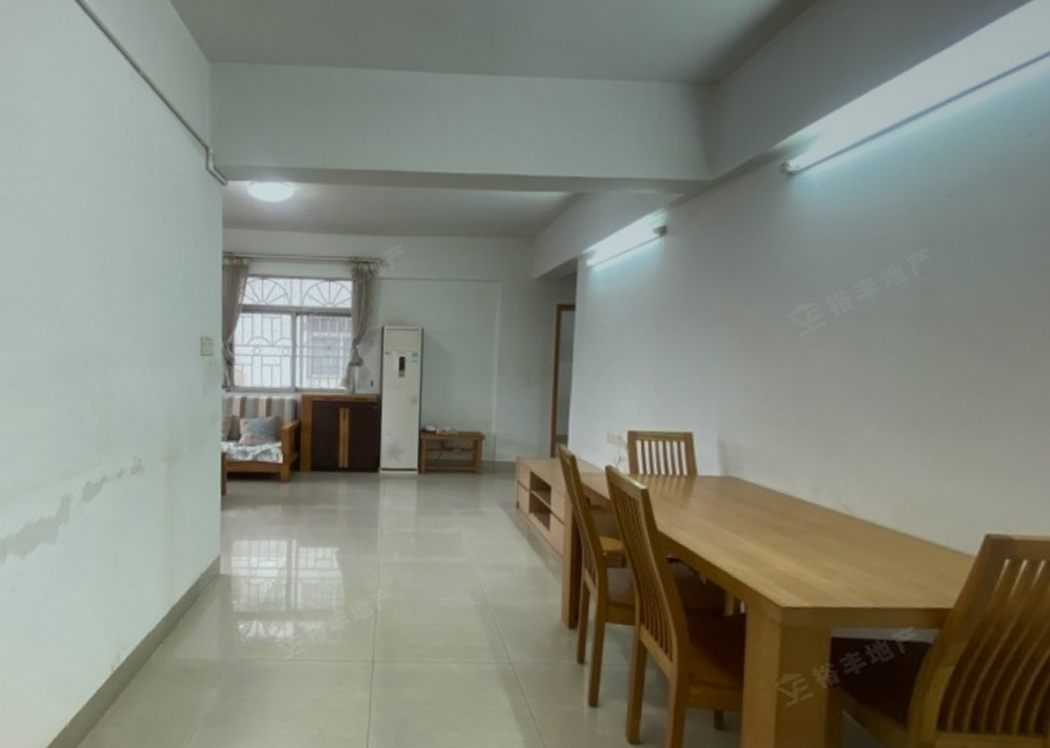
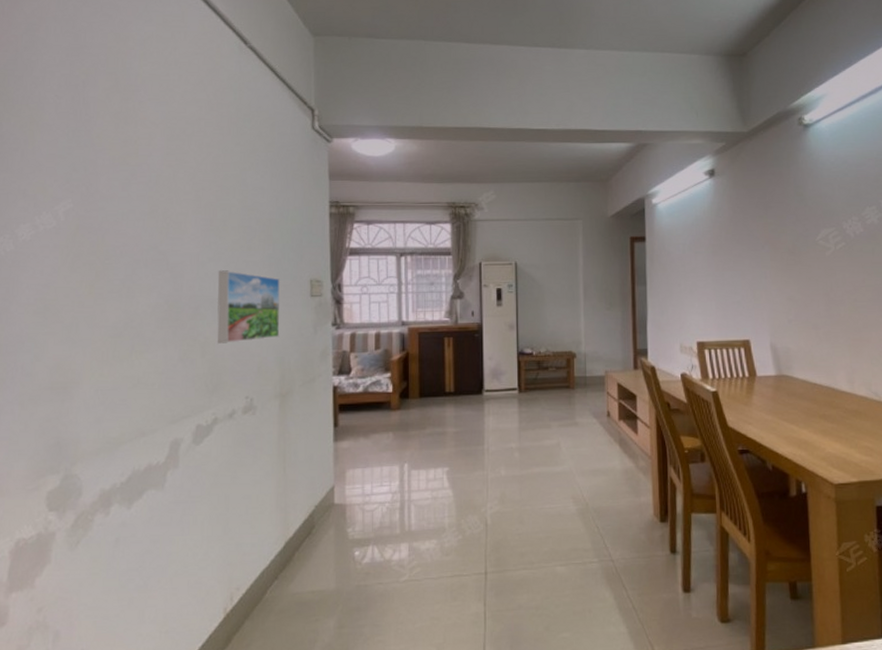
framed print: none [106,321,171,400] -> present [217,269,281,344]

